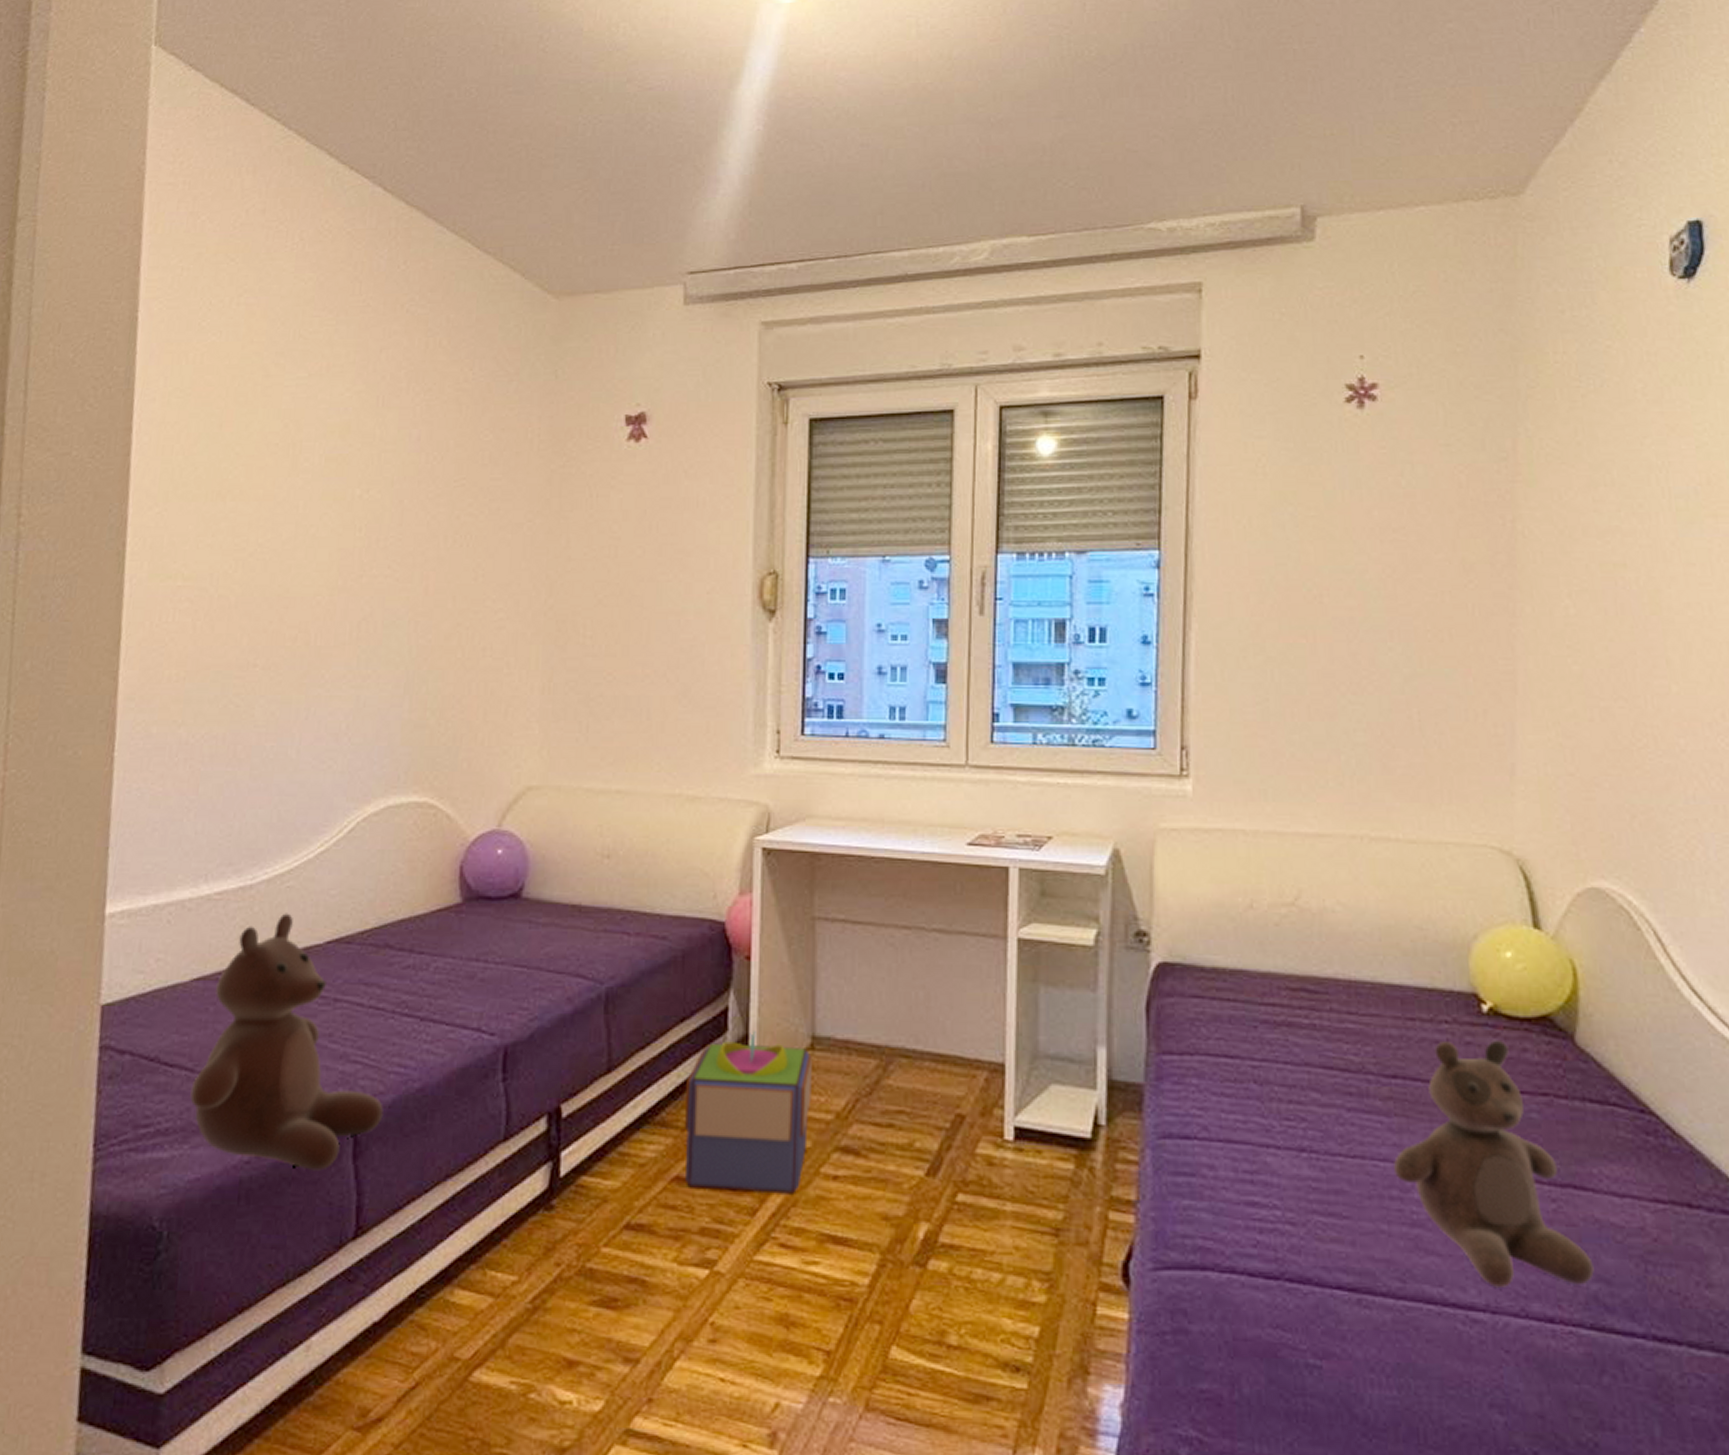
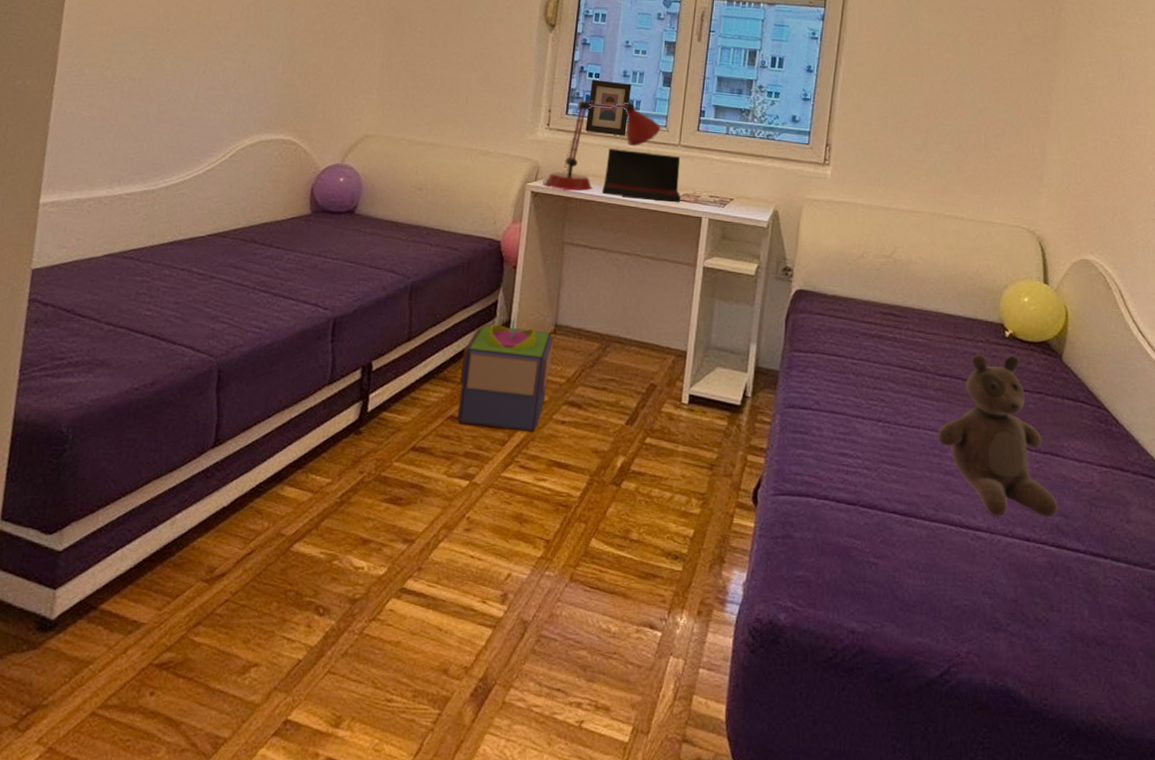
teddy bear: present [190,913,384,1171] -> none [96,212,242,398]
desk lamp: none [777,710,938,843] -> present [543,99,661,191]
picture frame: none [830,682,891,759] -> present [585,79,632,136]
laptop: none [863,778,975,849] -> present [603,148,681,203]

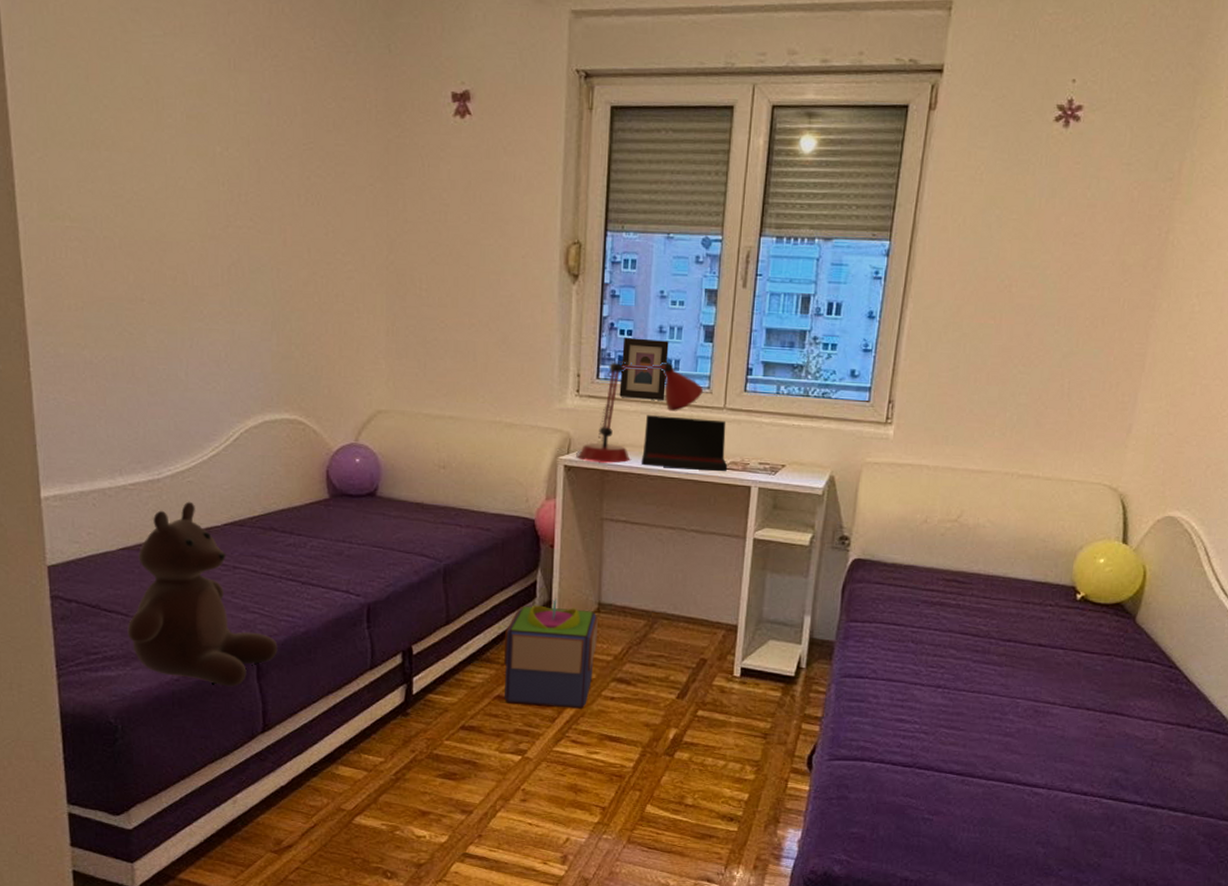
teddy bear: none [96,212,242,398] -> present [127,501,278,687]
stuffed animal: present [938,354,1058,518] -> none [999,618,1119,774]

